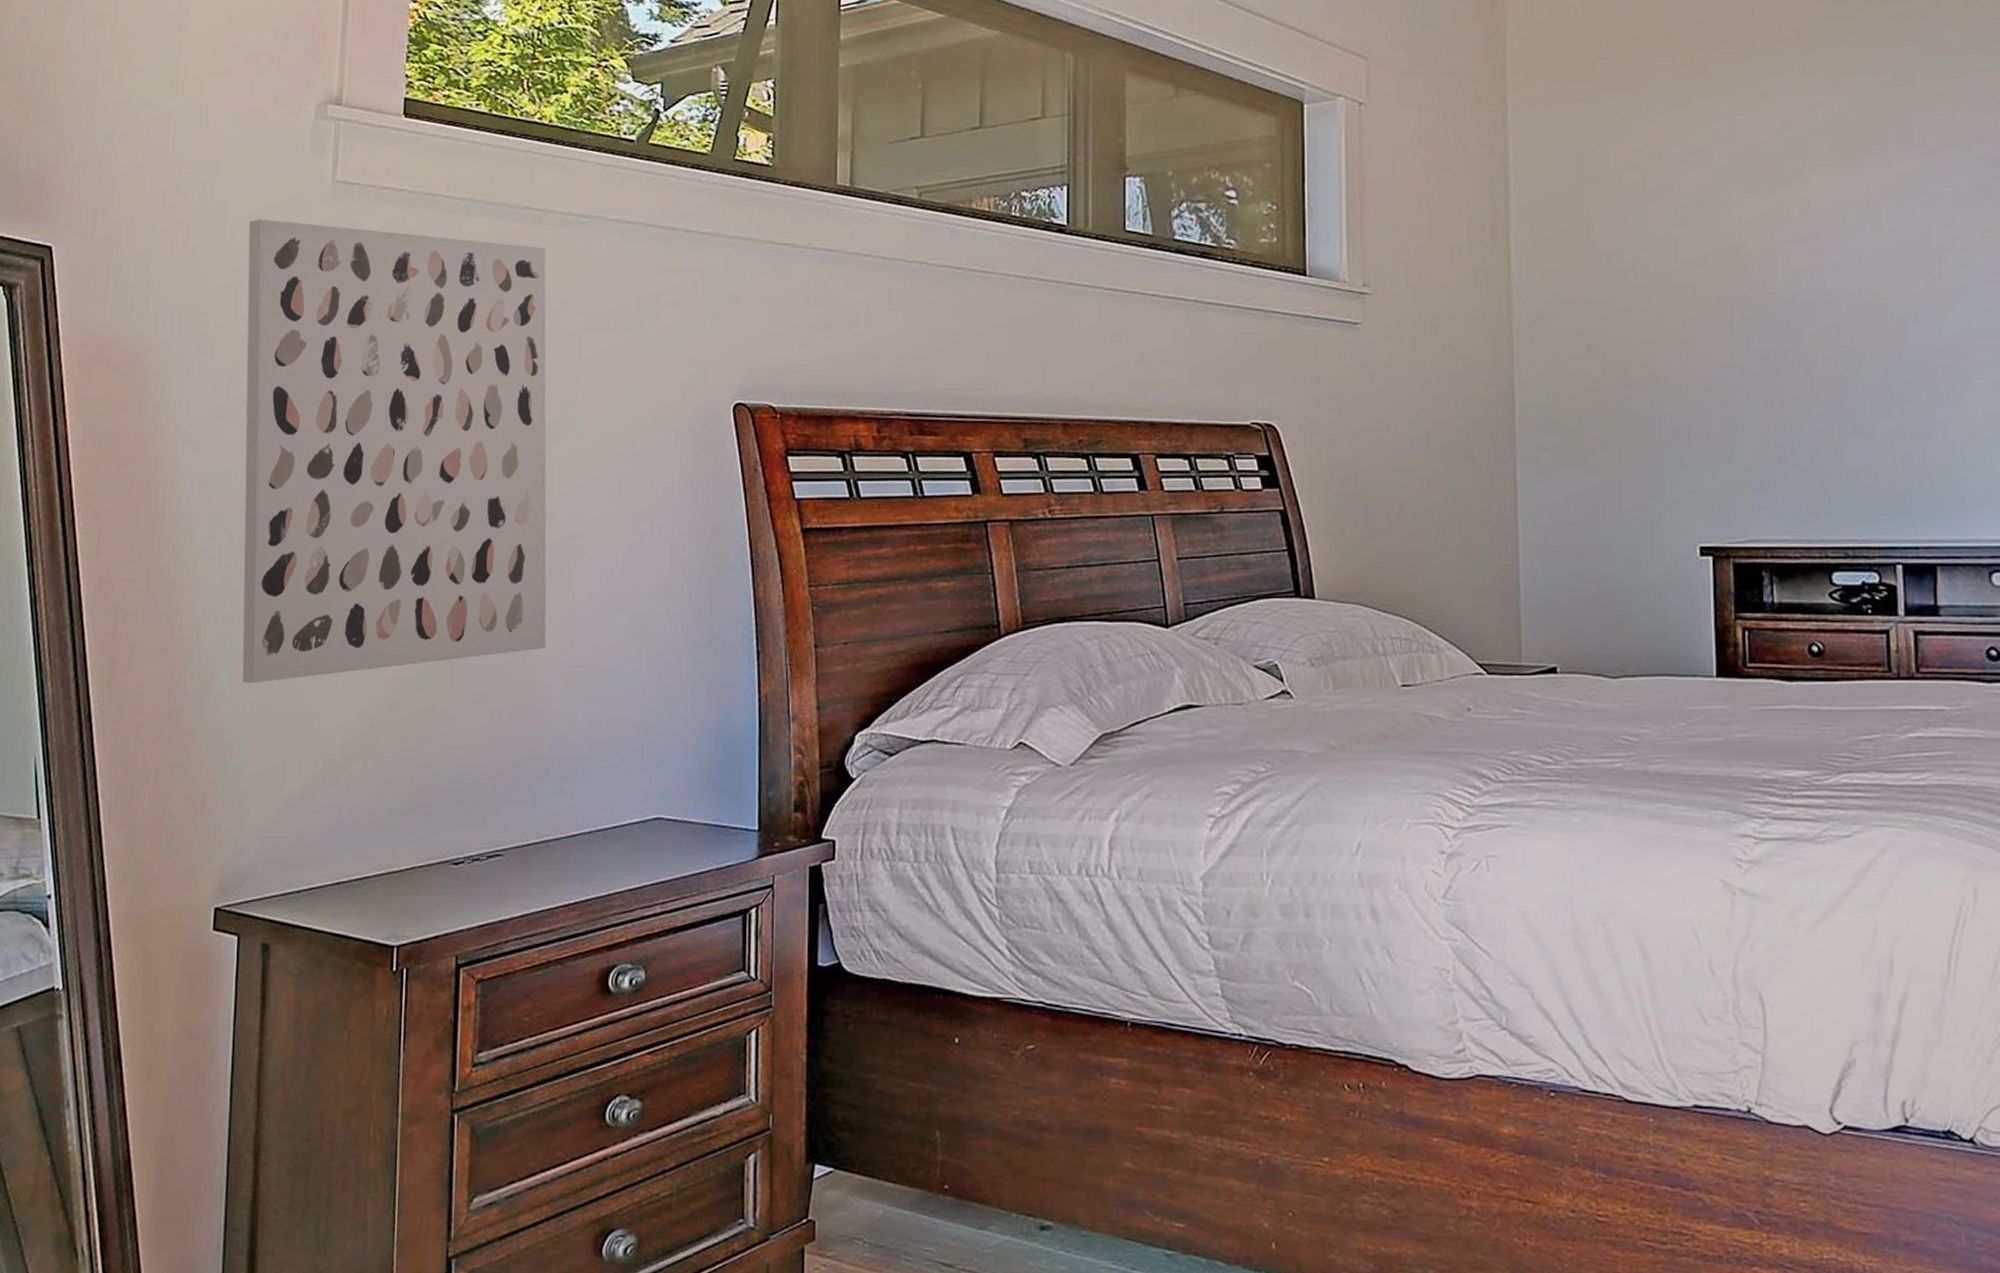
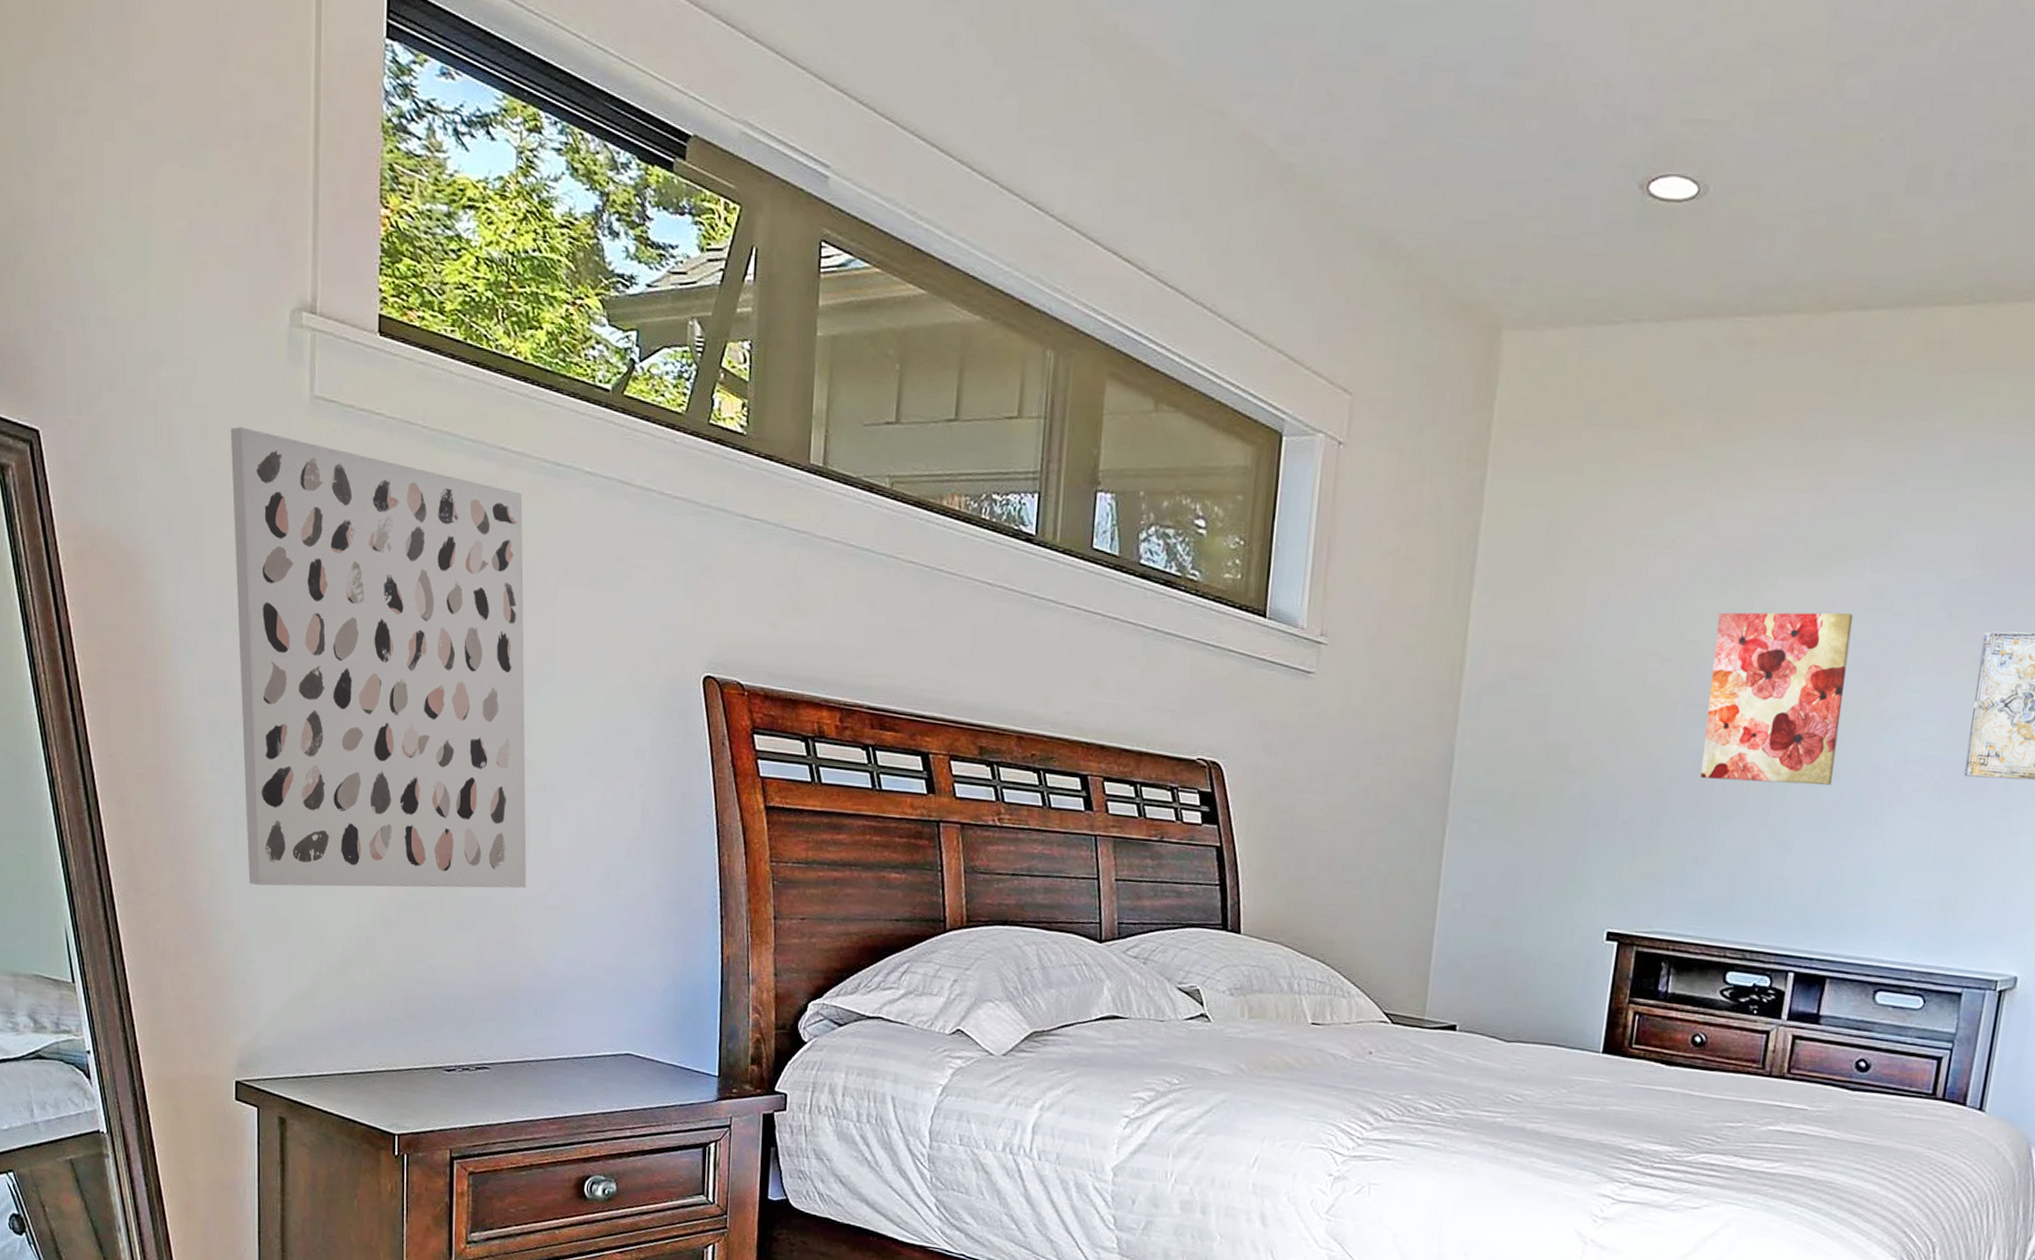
wall art: none [1758,200,1902,379] -> present [1701,612,1854,785]

